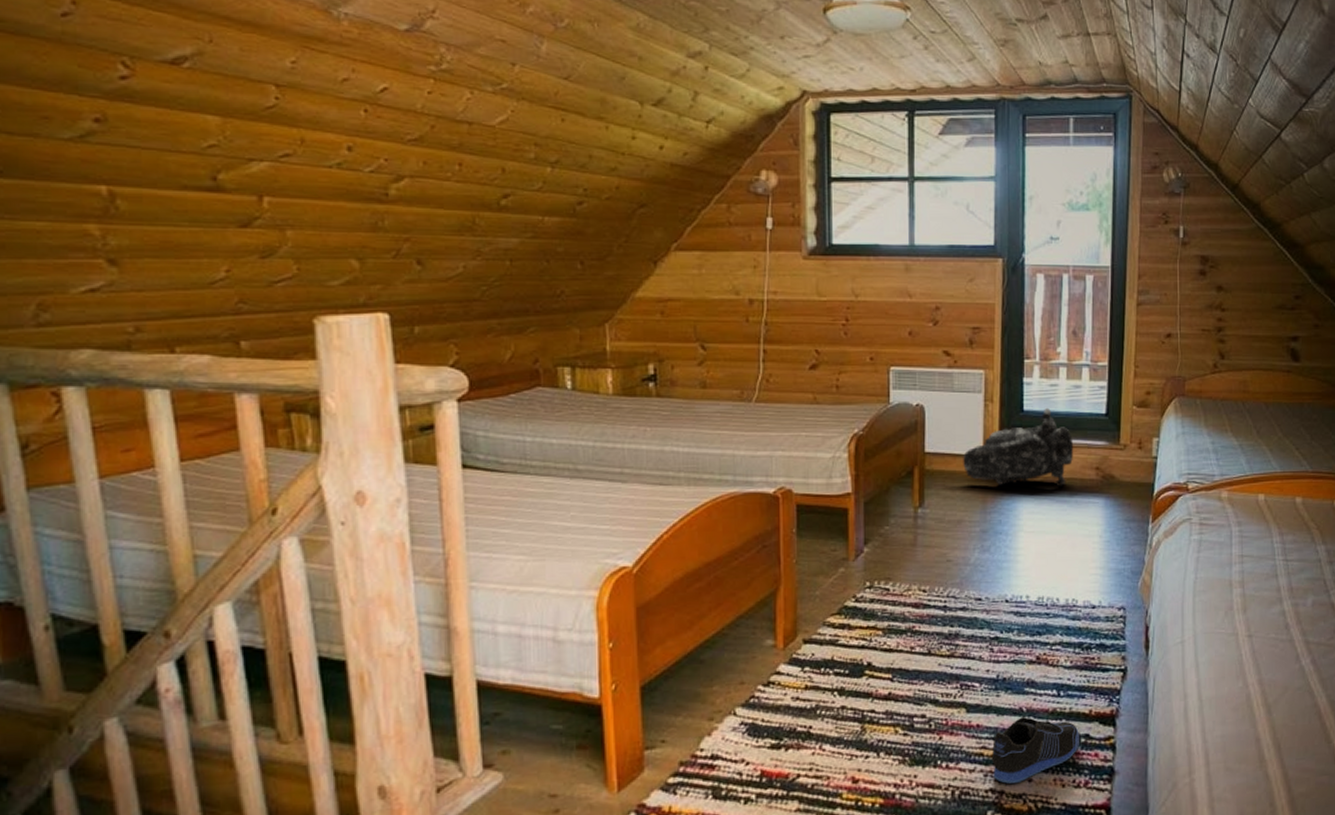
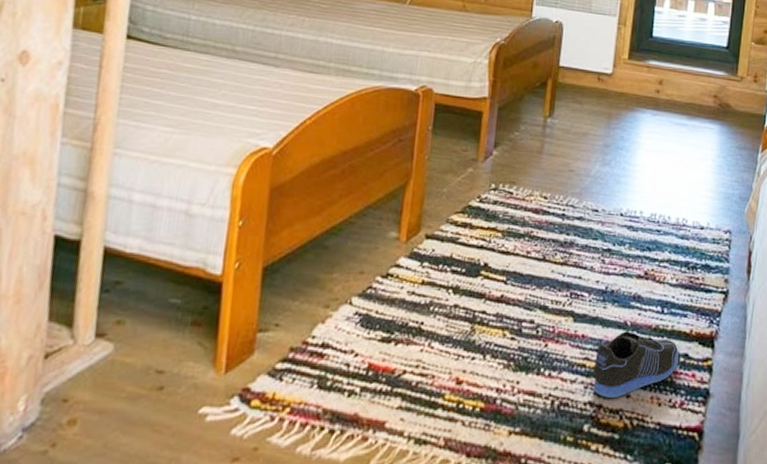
body armor: present [963,407,1074,486] -> none [593,35,696,110]

